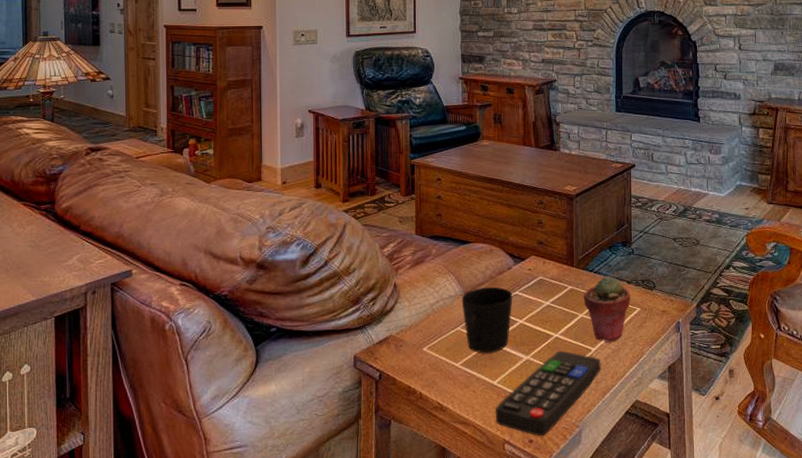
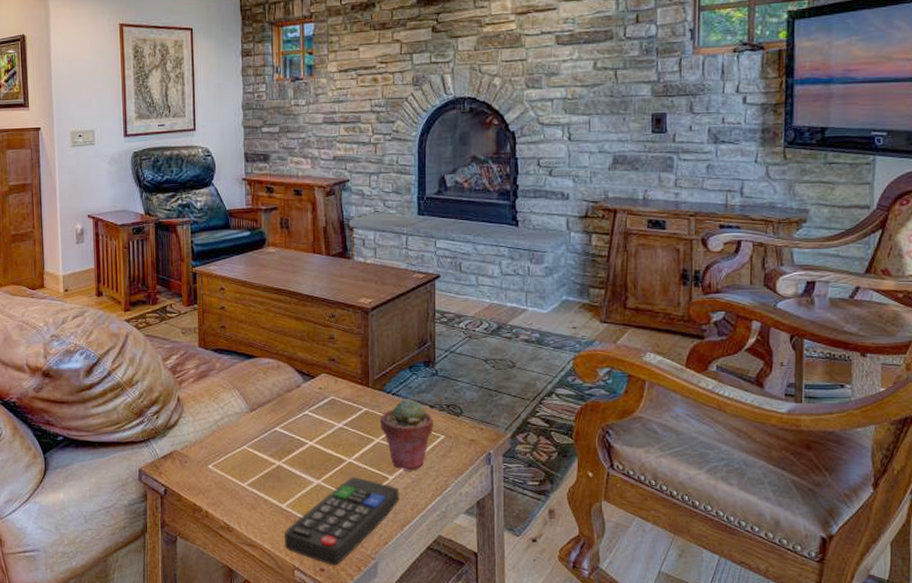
cup: present [461,286,513,353] -> none [247,405,302,474]

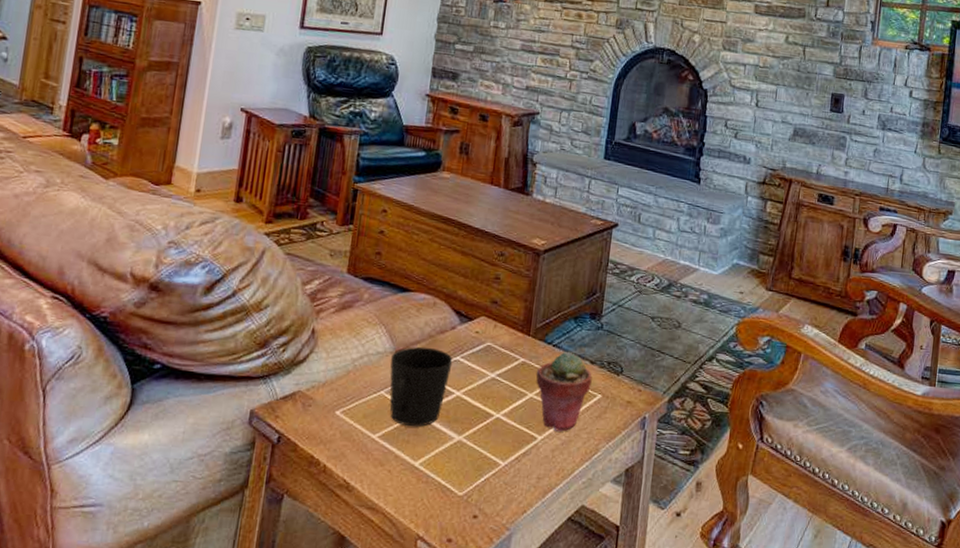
cup: none [247,405,302,474] -> present [389,346,453,427]
remote control: present [284,477,400,565] -> none [410,434,547,536]

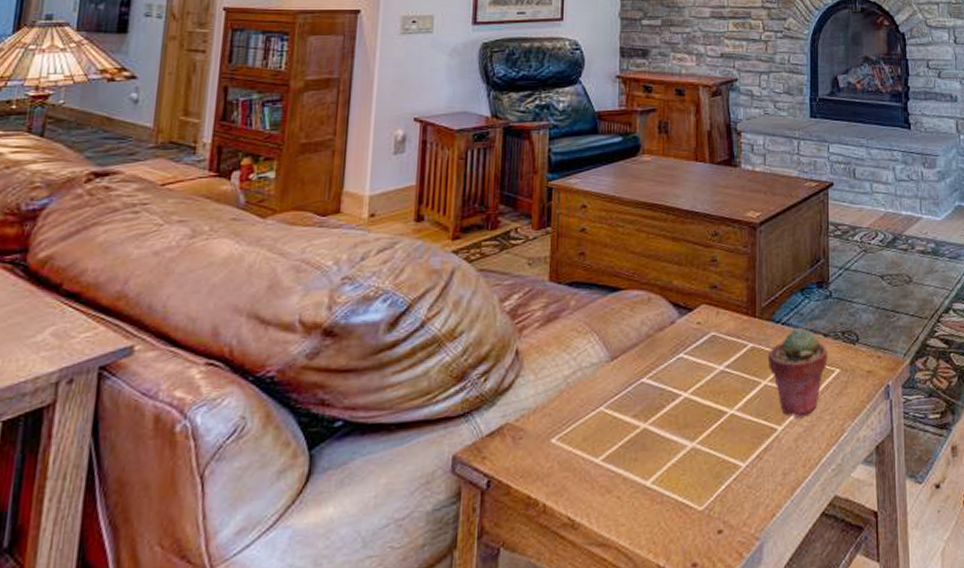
cup: present [389,346,453,427] -> none [606,348,676,442]

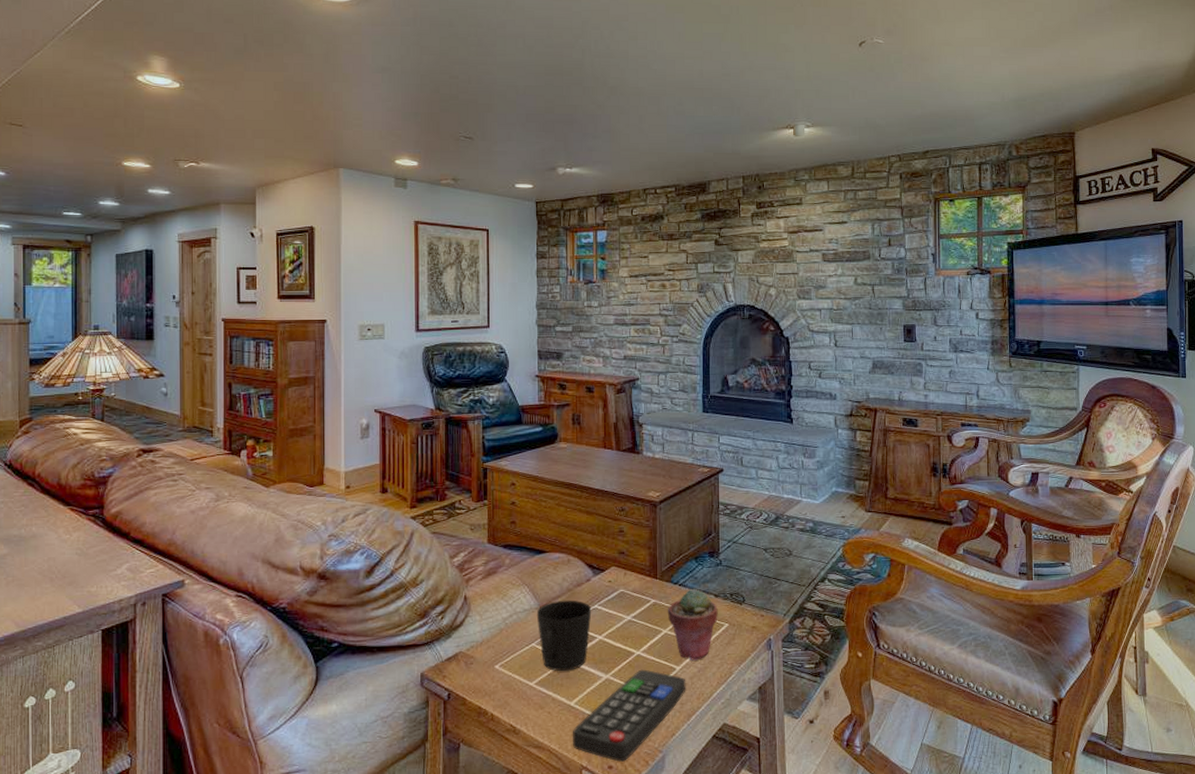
cup: none [606,348,676,442] -> present [536,600,592,671]
remote control: none [646,432,790,557] -> present [572,669,686,762]

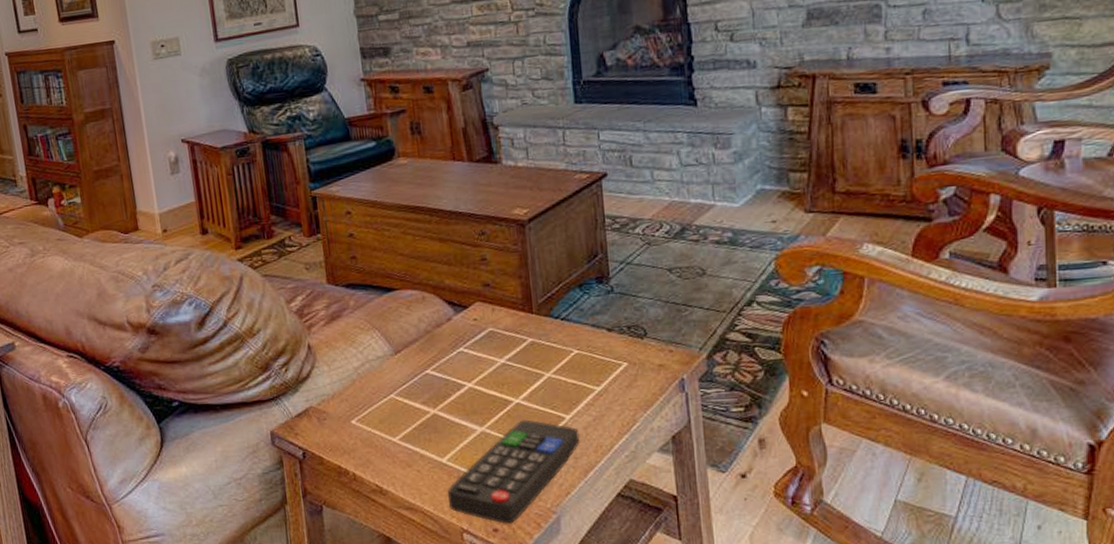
cup: present [536,600,592,671] -> none [392,343,457,425]
potted succulent: present [667,588,718,661] -> none [548,322,614,408]

